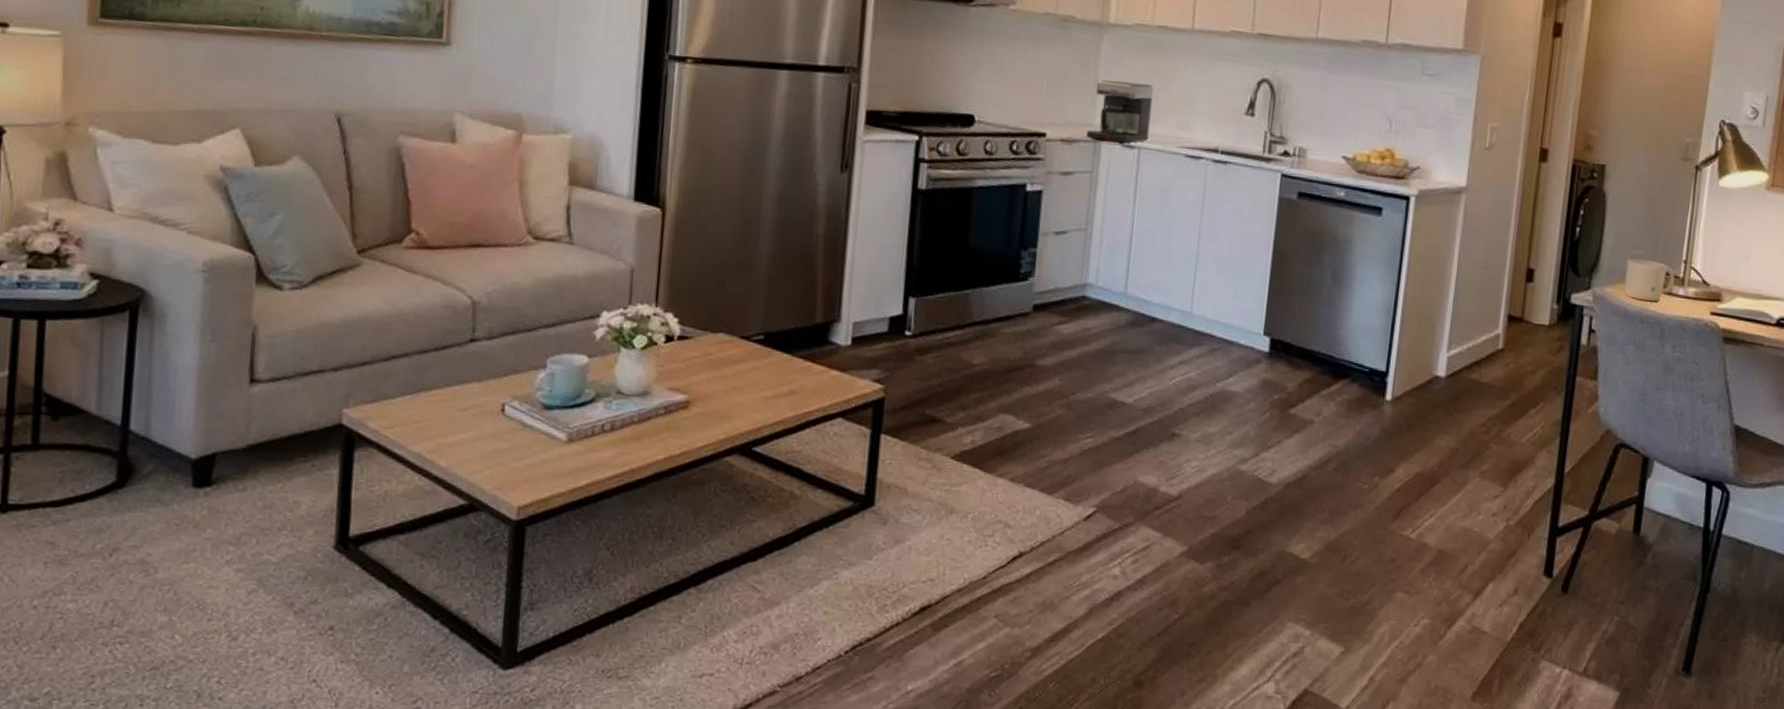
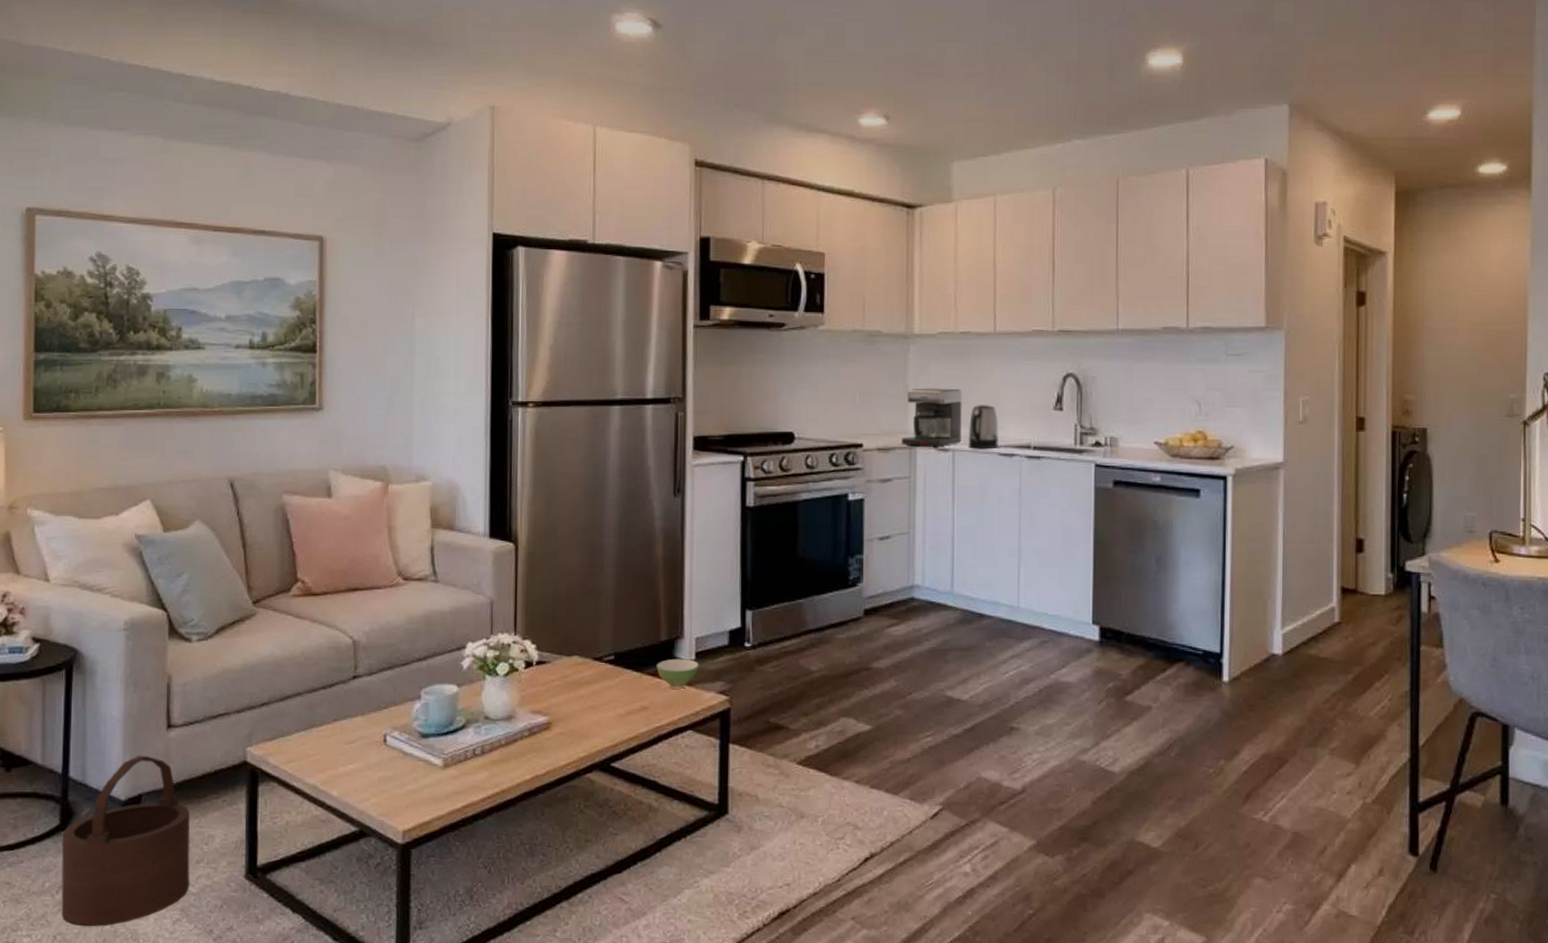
wooden bucket: none [114,410,273,594] -> present [61,755,190,926]
bowl: none [809,342,856,376] -> present [656,658,700,690]
kettle: none [1155,102,1188,149] -> present [968,404,1000,448]
mug: present [1623,258,1676,302] -> none [1460,520,1515,564]

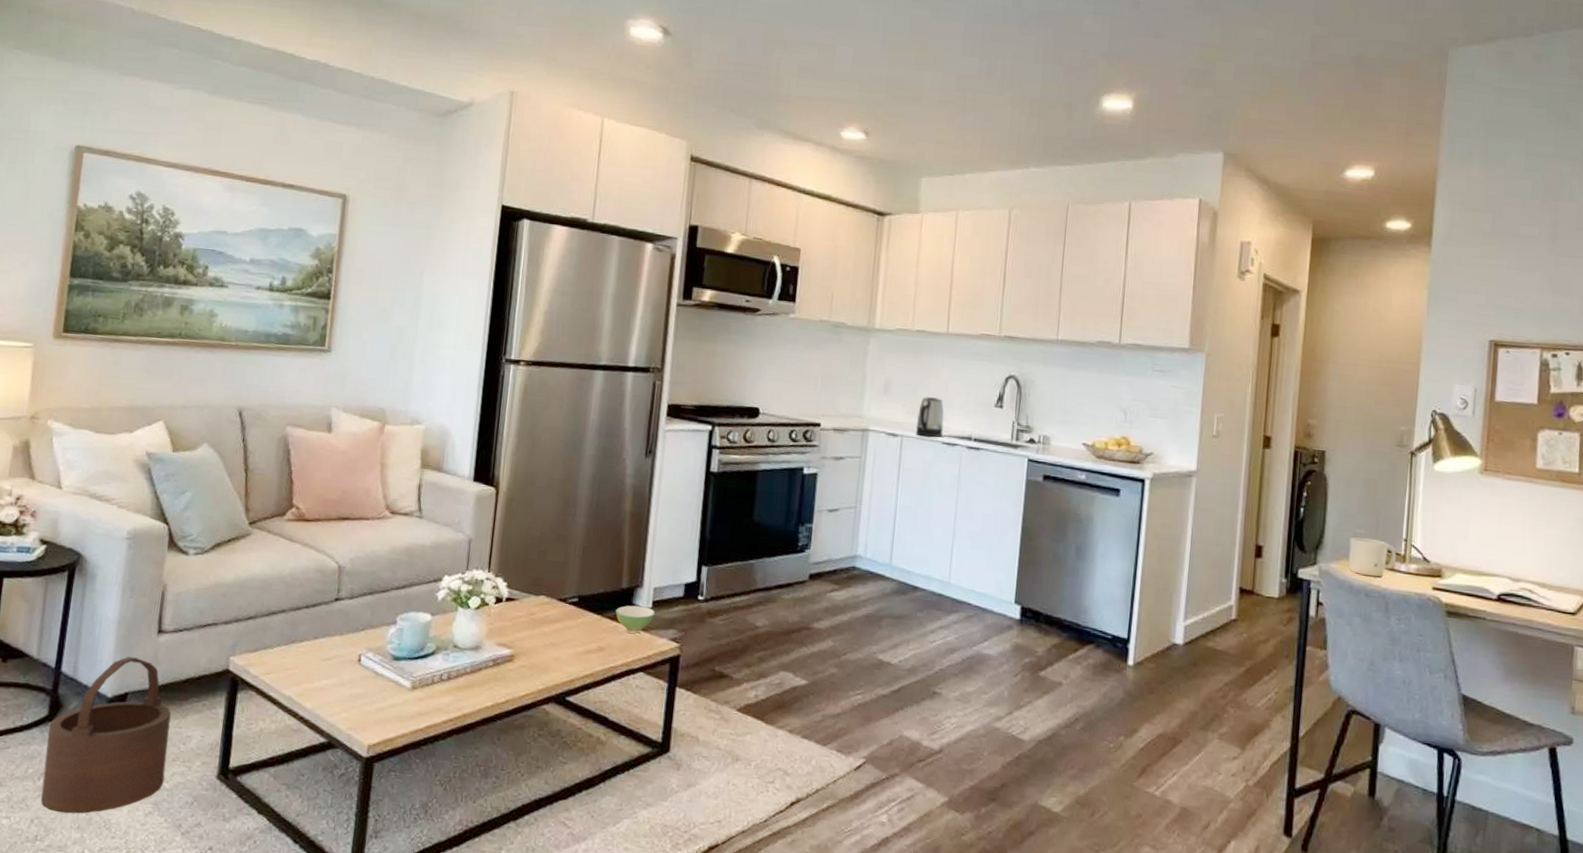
coffee maker: present [902,388,962,447] -> none [856,377,914,432]
mug: none [1460,520,1515,564] -> present [1348,537,1397,577]

